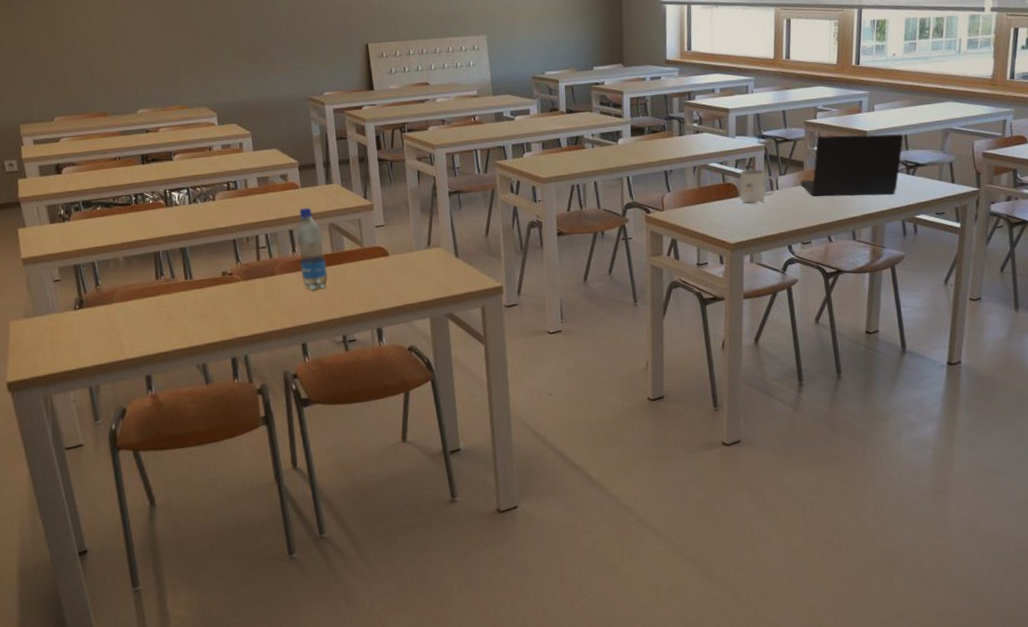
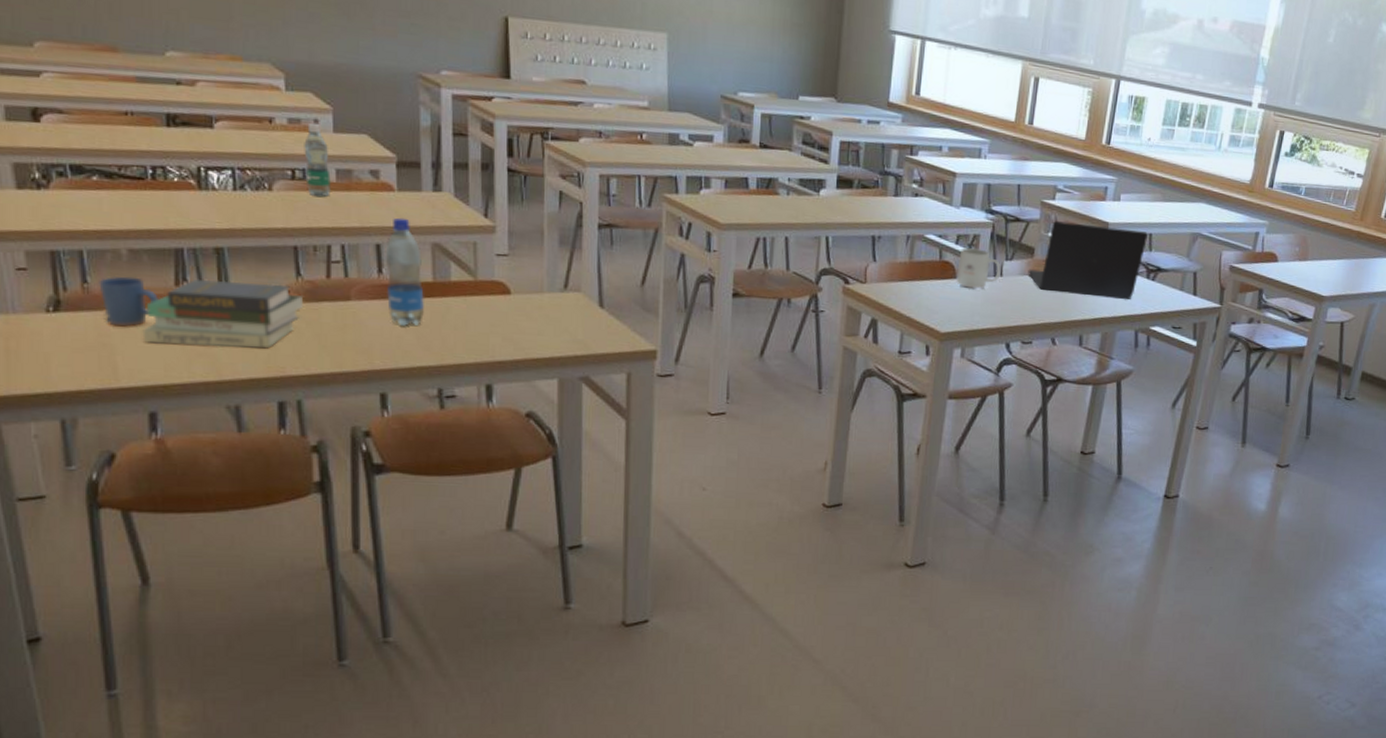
mug: none [106,277,146,315] -> present [99,276,159,327]
books: none [137,270,244,324] -> present [142,278,304,348]
bottle: none [234,145,255,201] -> present [304,122,331,197]

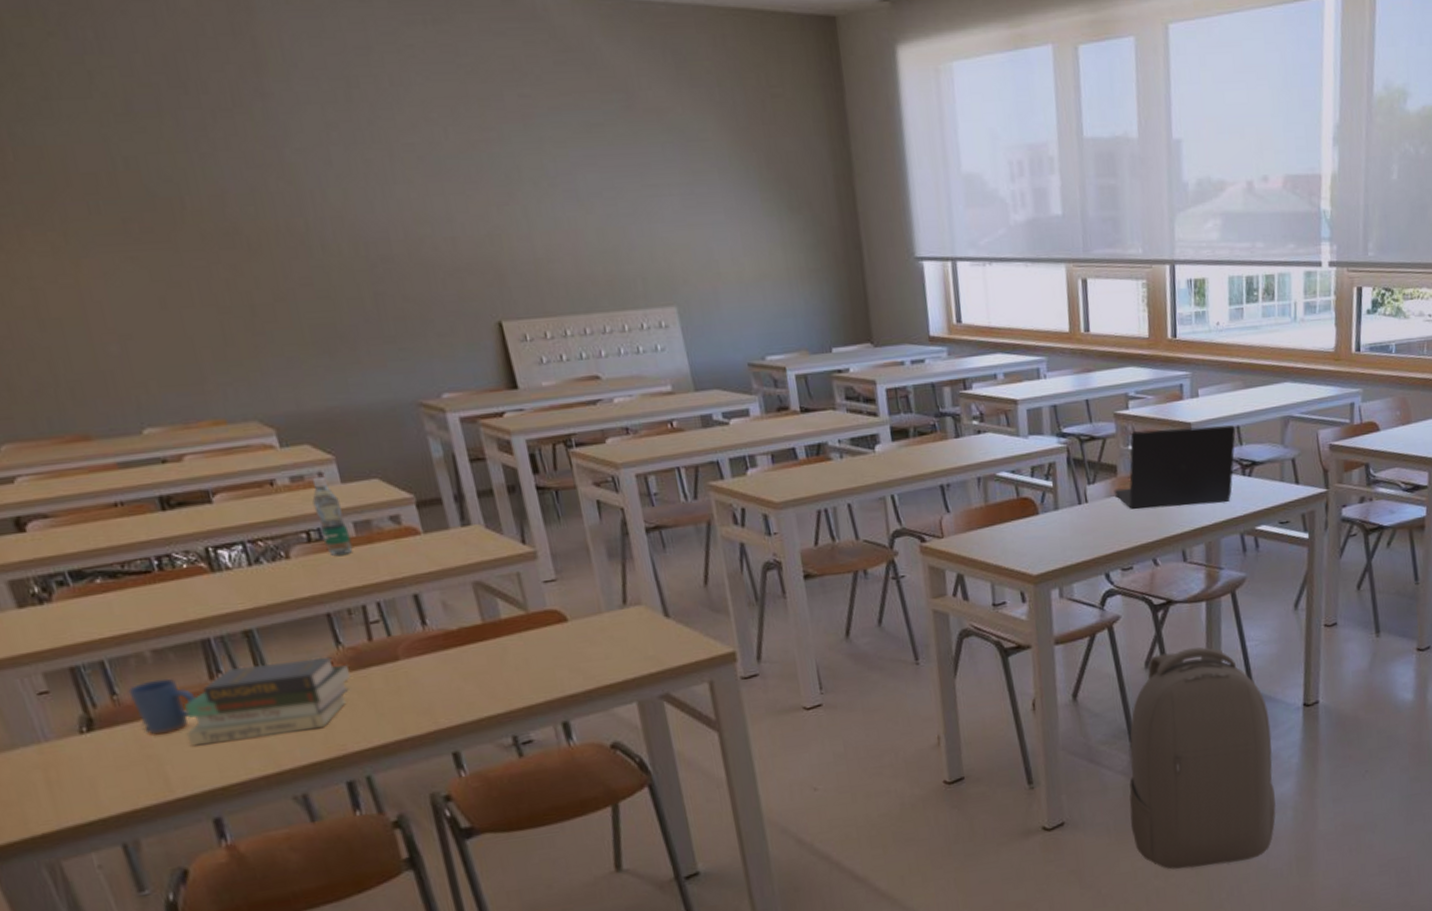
bottle: present [385,217,424,326] -> none [422,560,481,677]
mug: present [956,248,1001,289] -> none [1037,477,1086,522]
backpack: none [985,425,1131,630] -> present [1129,647,1276,870]

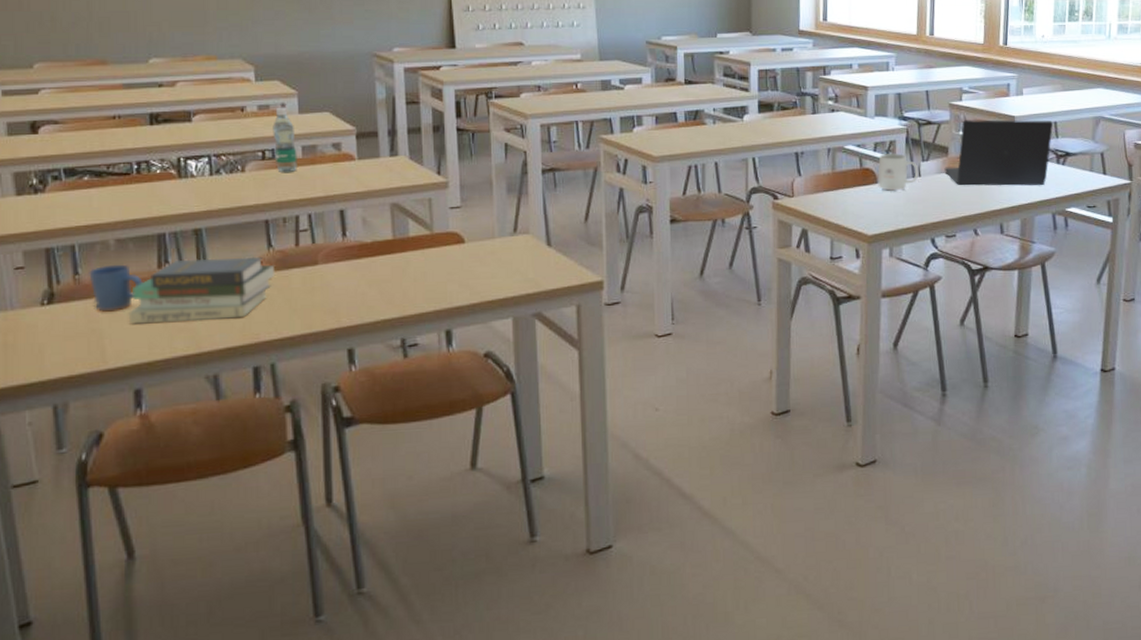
mug: none [1037,477,1086,522] -> present [877,153,919,191]
backpack: present [1129,647,1276,870] -> none [936,310,1071,515]

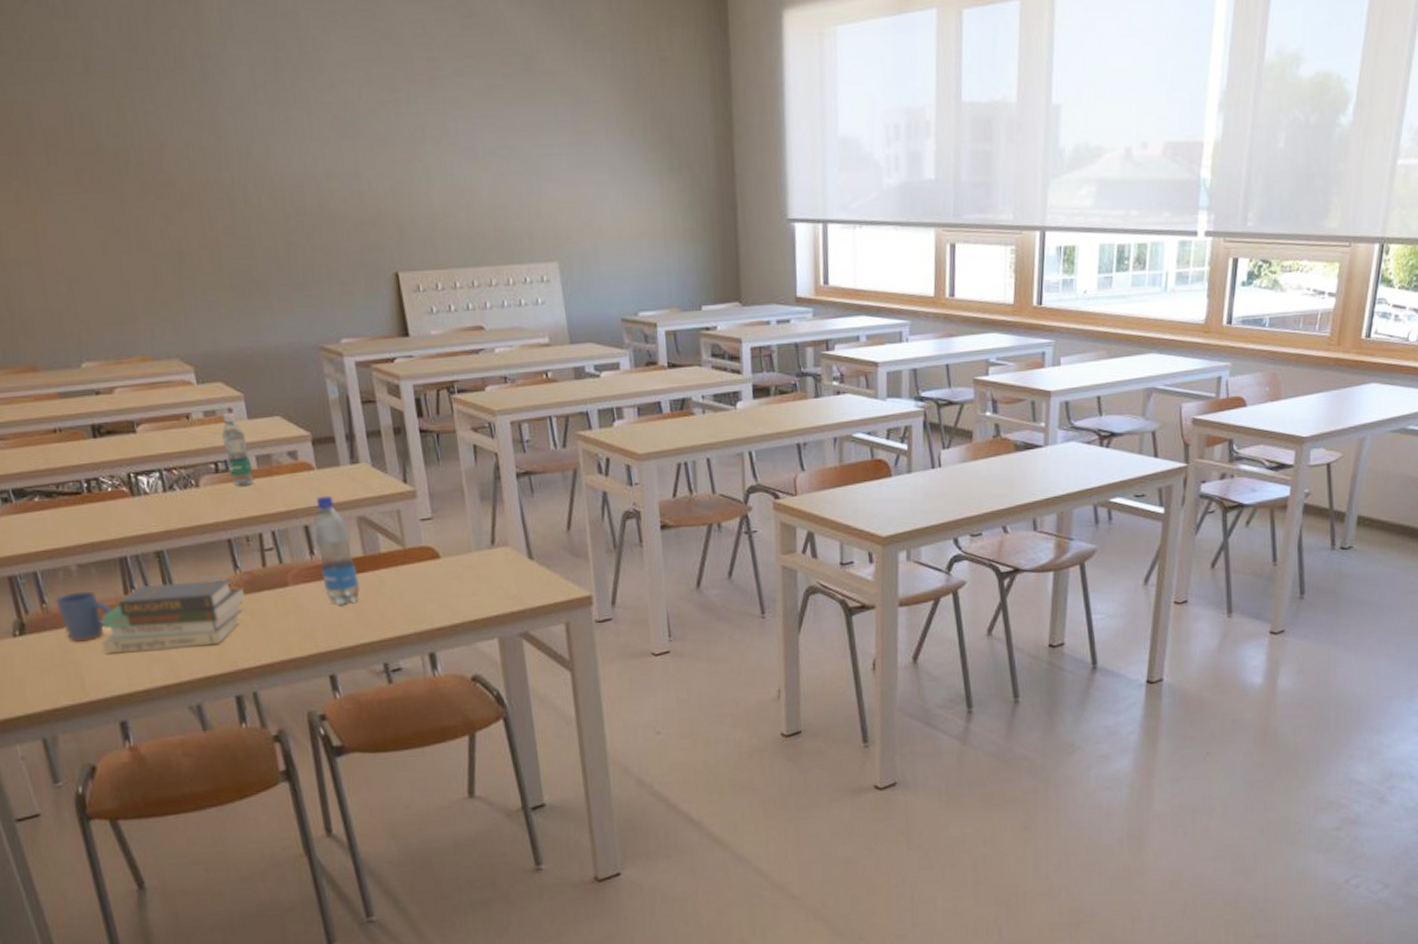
bottle: none [348,183,385,283] -> present [312,495,360,605]
mug: present [877,153,919,191] -> none [891,441,939,485]
laptop: present [944,119,1054,186] -> none [968,395,1097,476]

